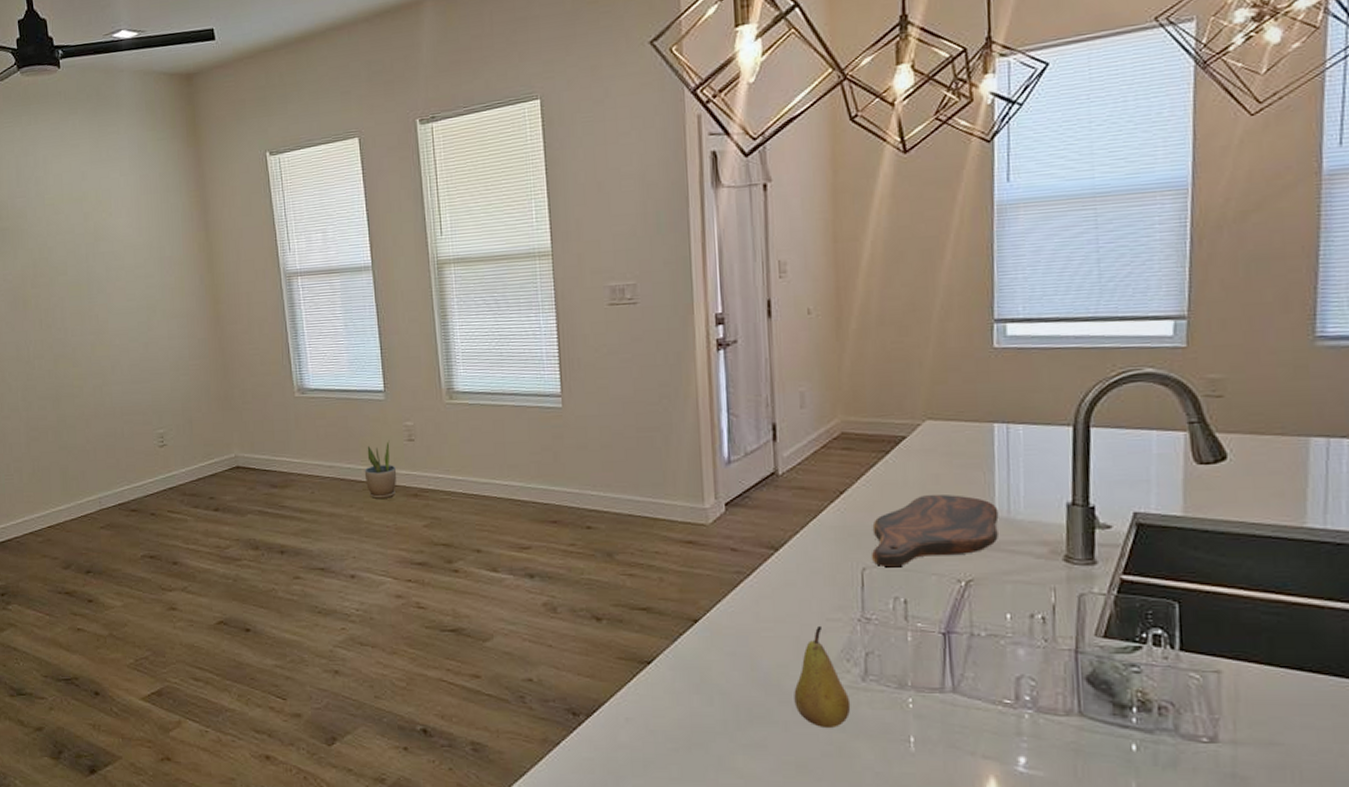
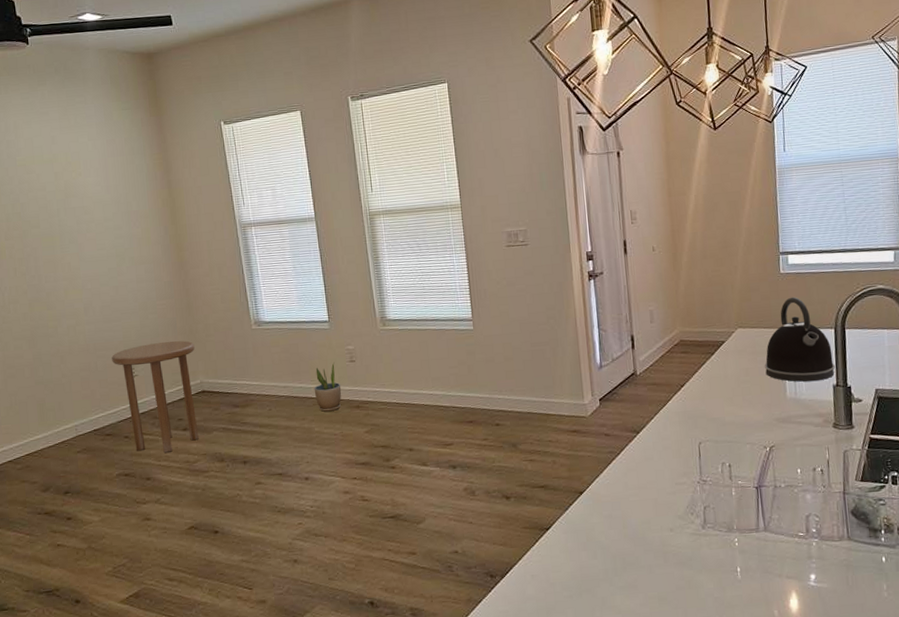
side table: none [139,407,232,536] -> present [112,340,199,454]
fruit: present [794,625,851,729] -> none [655,488,696,568]
cutting board: present [872,495,999,568] -> none [704,383,790,441]
kettle: none [962,380,1071,496] -> present [764,297,835,382]

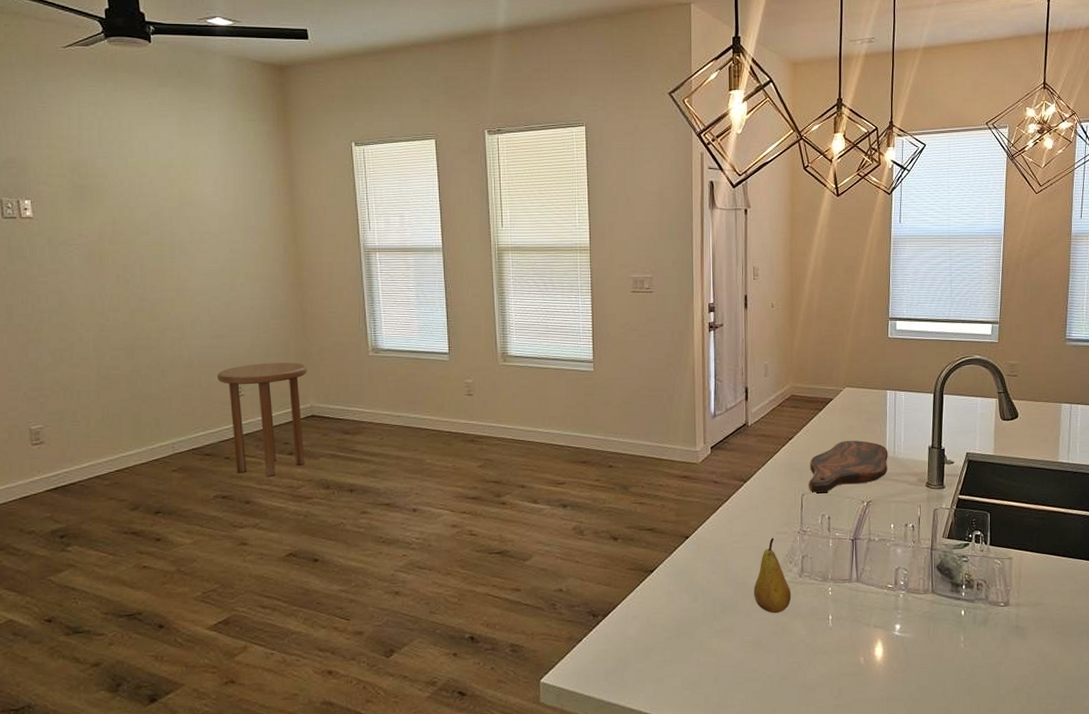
potted plant: present [314,362,342,412] -> none [428,394,457,444]
fruit: none [655,488,696,568] -> present [754,537,792,614]
cutting board: none [704,383,790,441] -> present [809,441,888,494]
kettle: present [764,297,835,382] -> none [867,361,931,442]

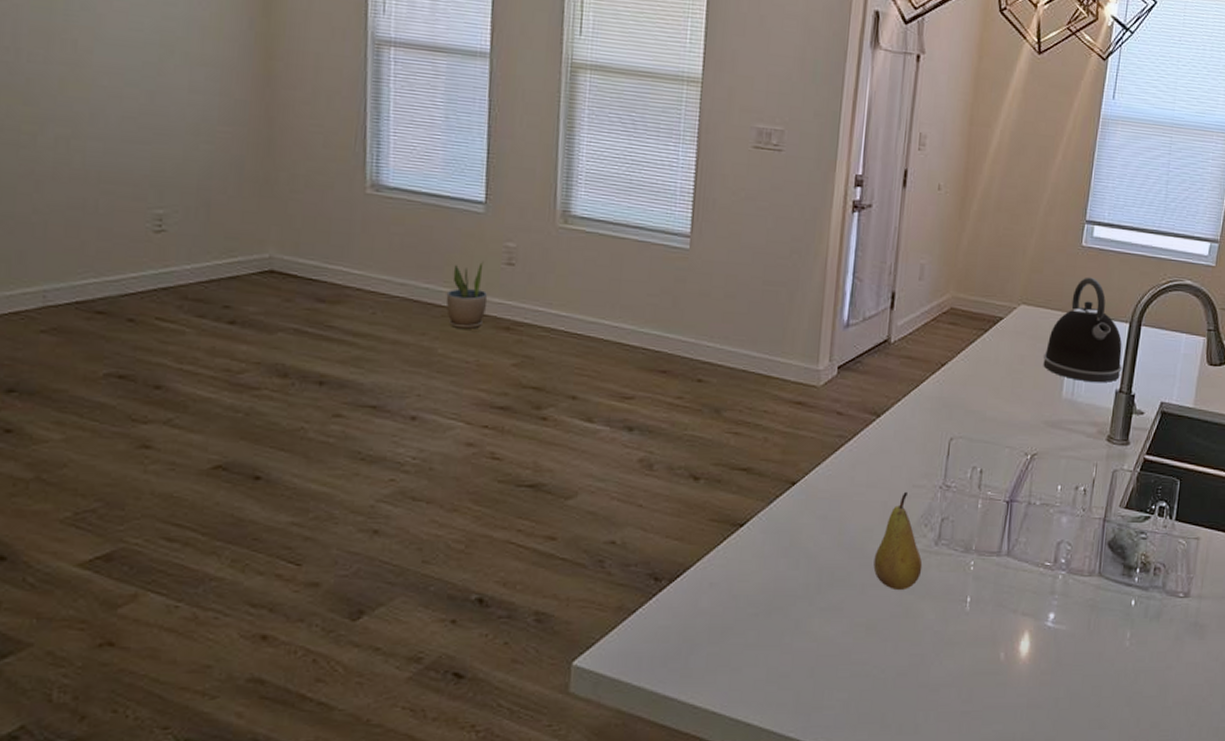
side table: present [217,362,307,477] -> none [125,186,269,354]
potted plant: none [428,394,457,444] -> present [446,261,488,329]
cutting board: present [809,441,888,494] -> none [960,374,1065,439]
kettle: none [867,361,931,442] -> present [1042,277,1123,382]

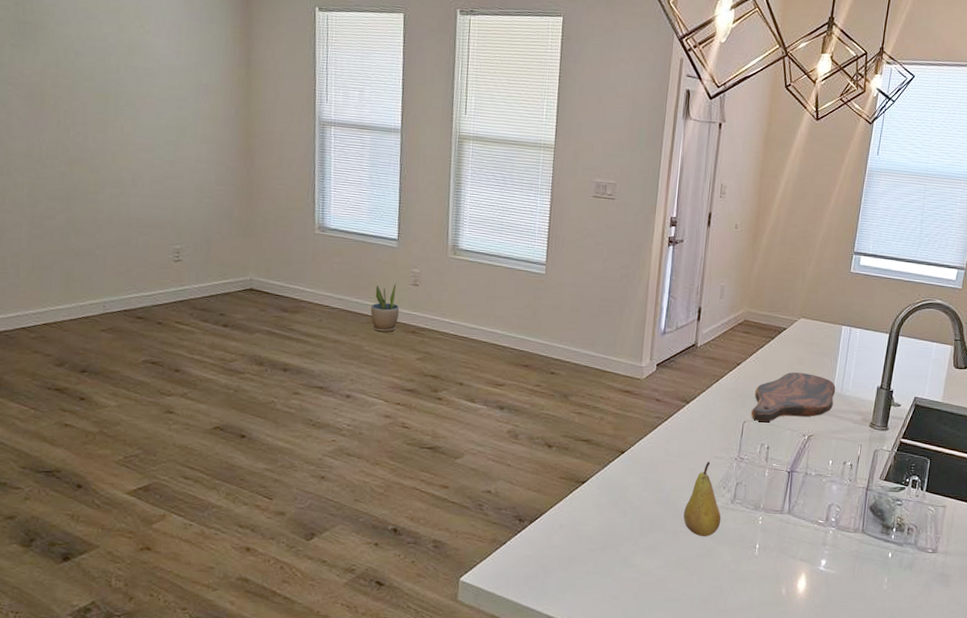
cutting board: none [960,374,1065,439] -> present [751,372,836,423]
kettle: present [1042,277,1123,382] -> none [818,296,883,380]

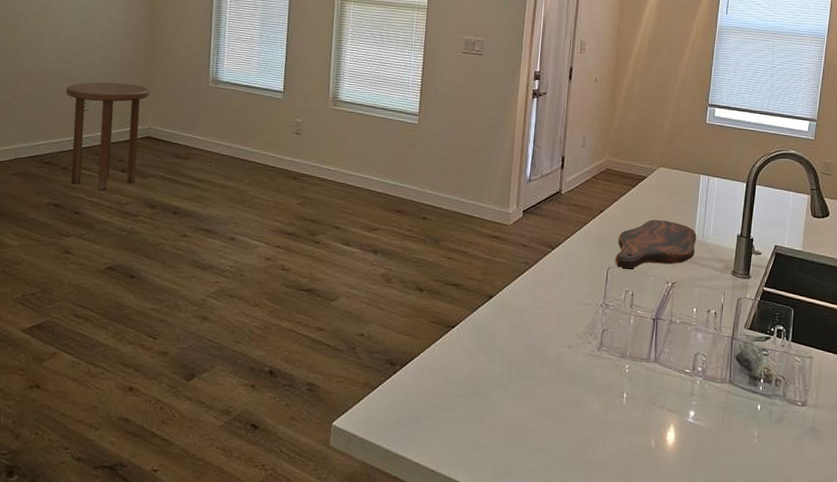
side table: none [155,229,250,347] -> present [66,82,150,191]
potted plant: present [370,282,400,332] -> none [256,131,283,178]
fruit: present [683,461,722,537] -> none [551,307,589,385]

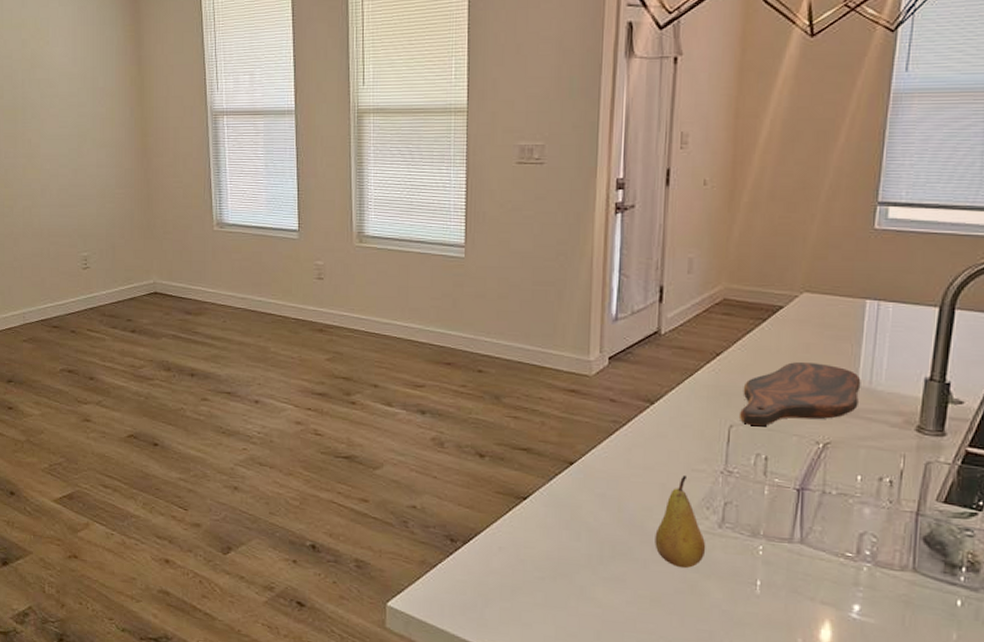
side table: present [66,82,150,191] -> none [65,234,151,354]
fruit: none [551,307,589,385] -> present [655,474,706,569]

